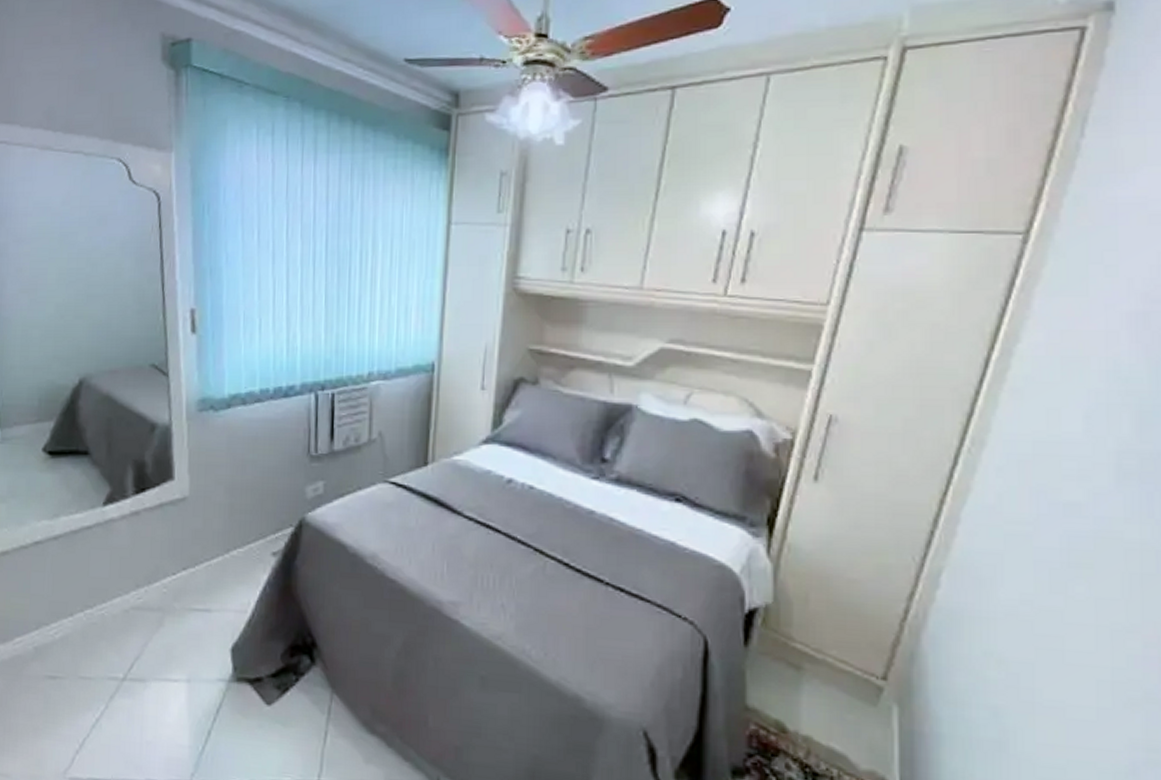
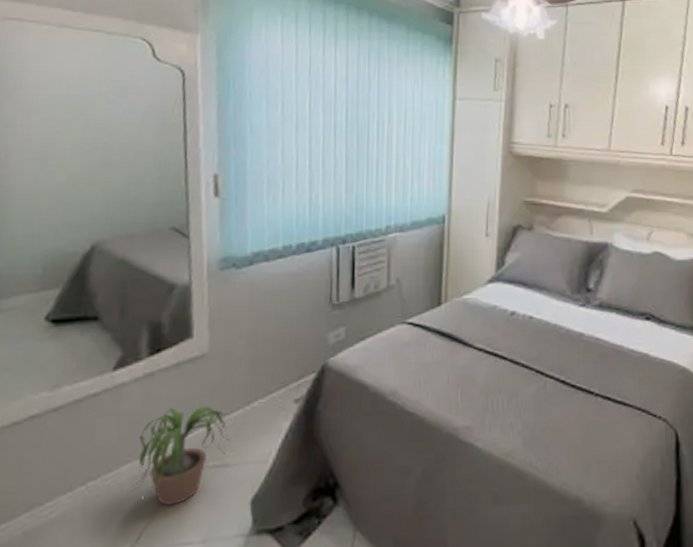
potted plant: none [123,547,216,642] -> present [131,405,236,505]

